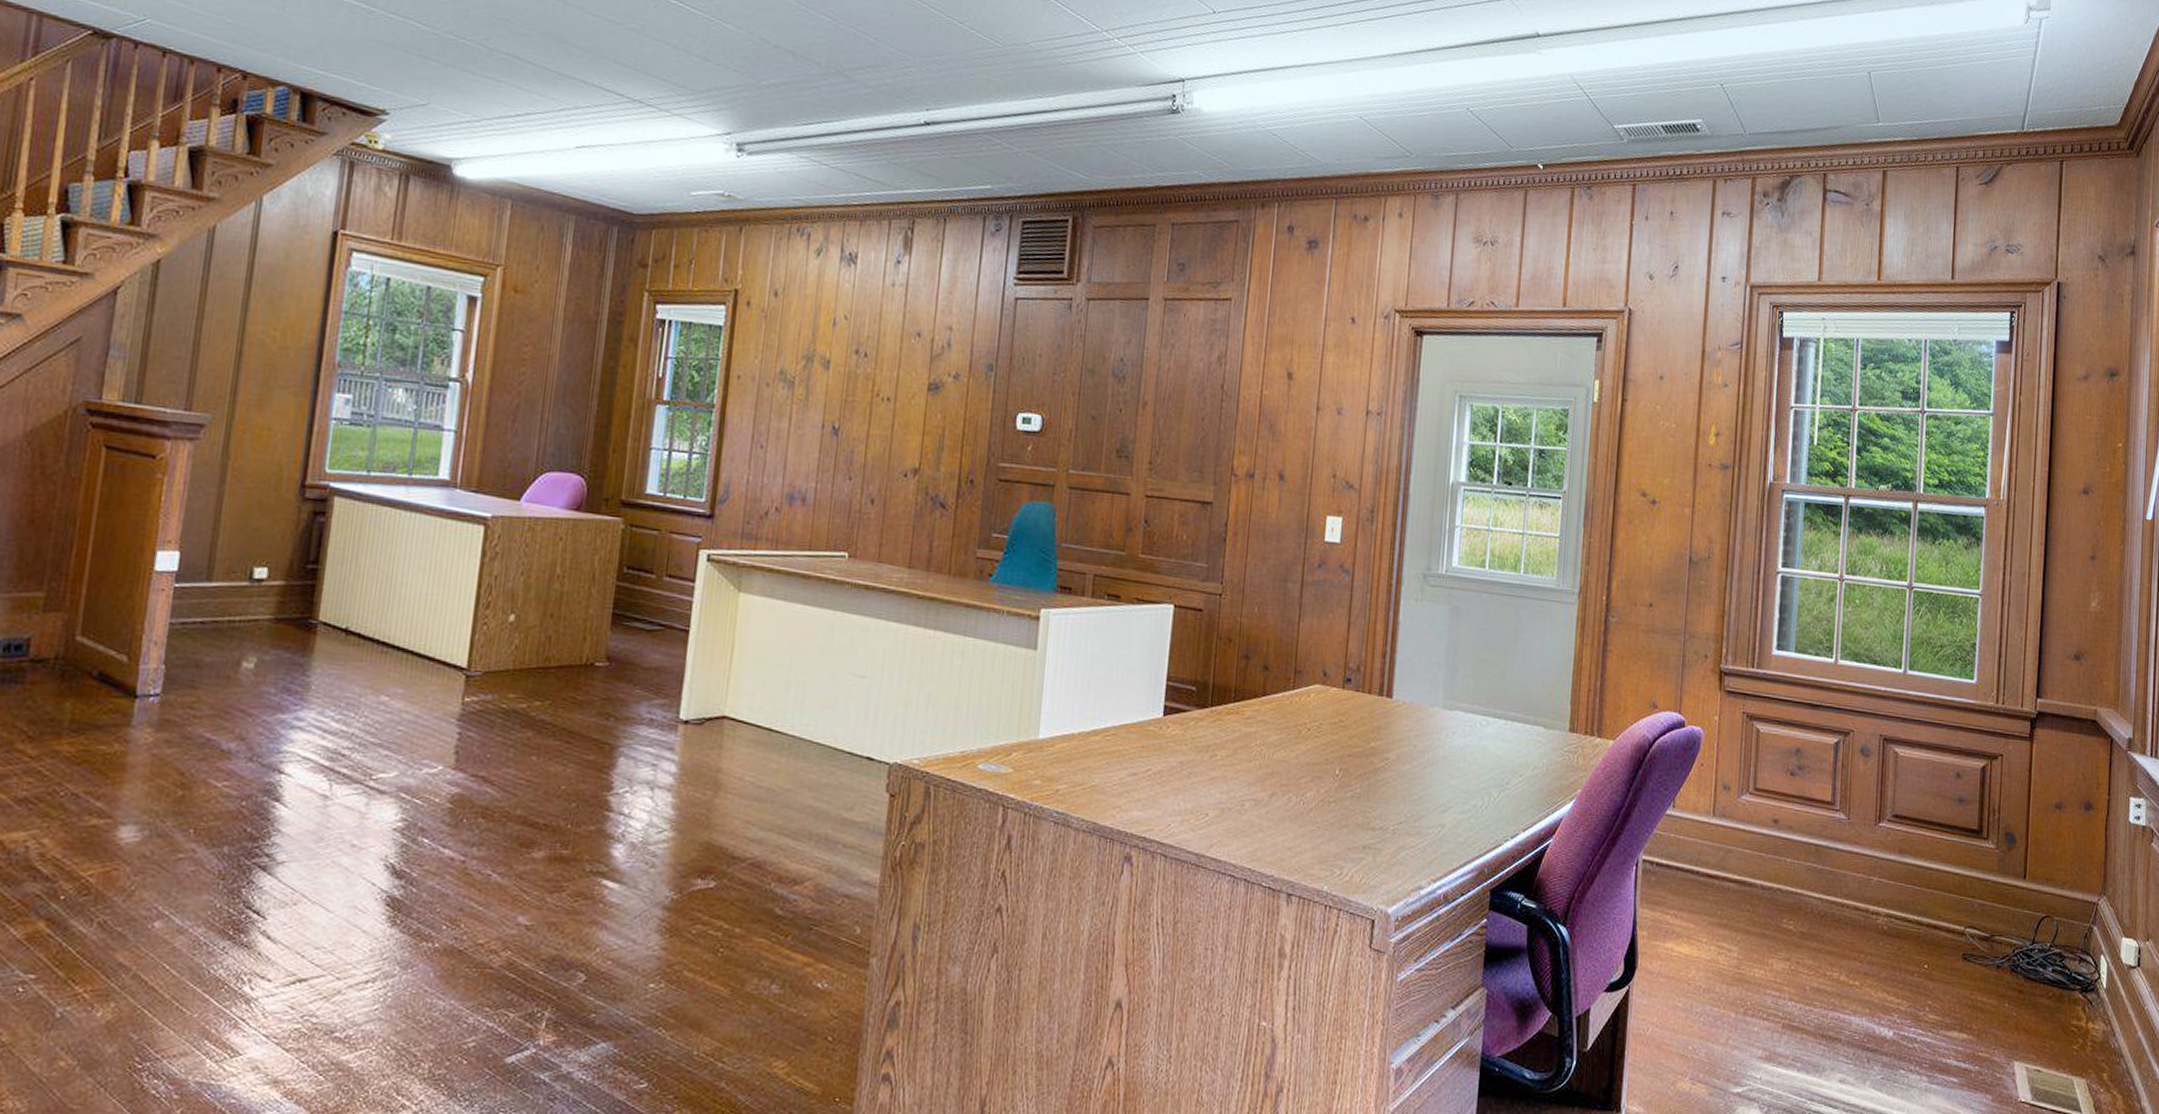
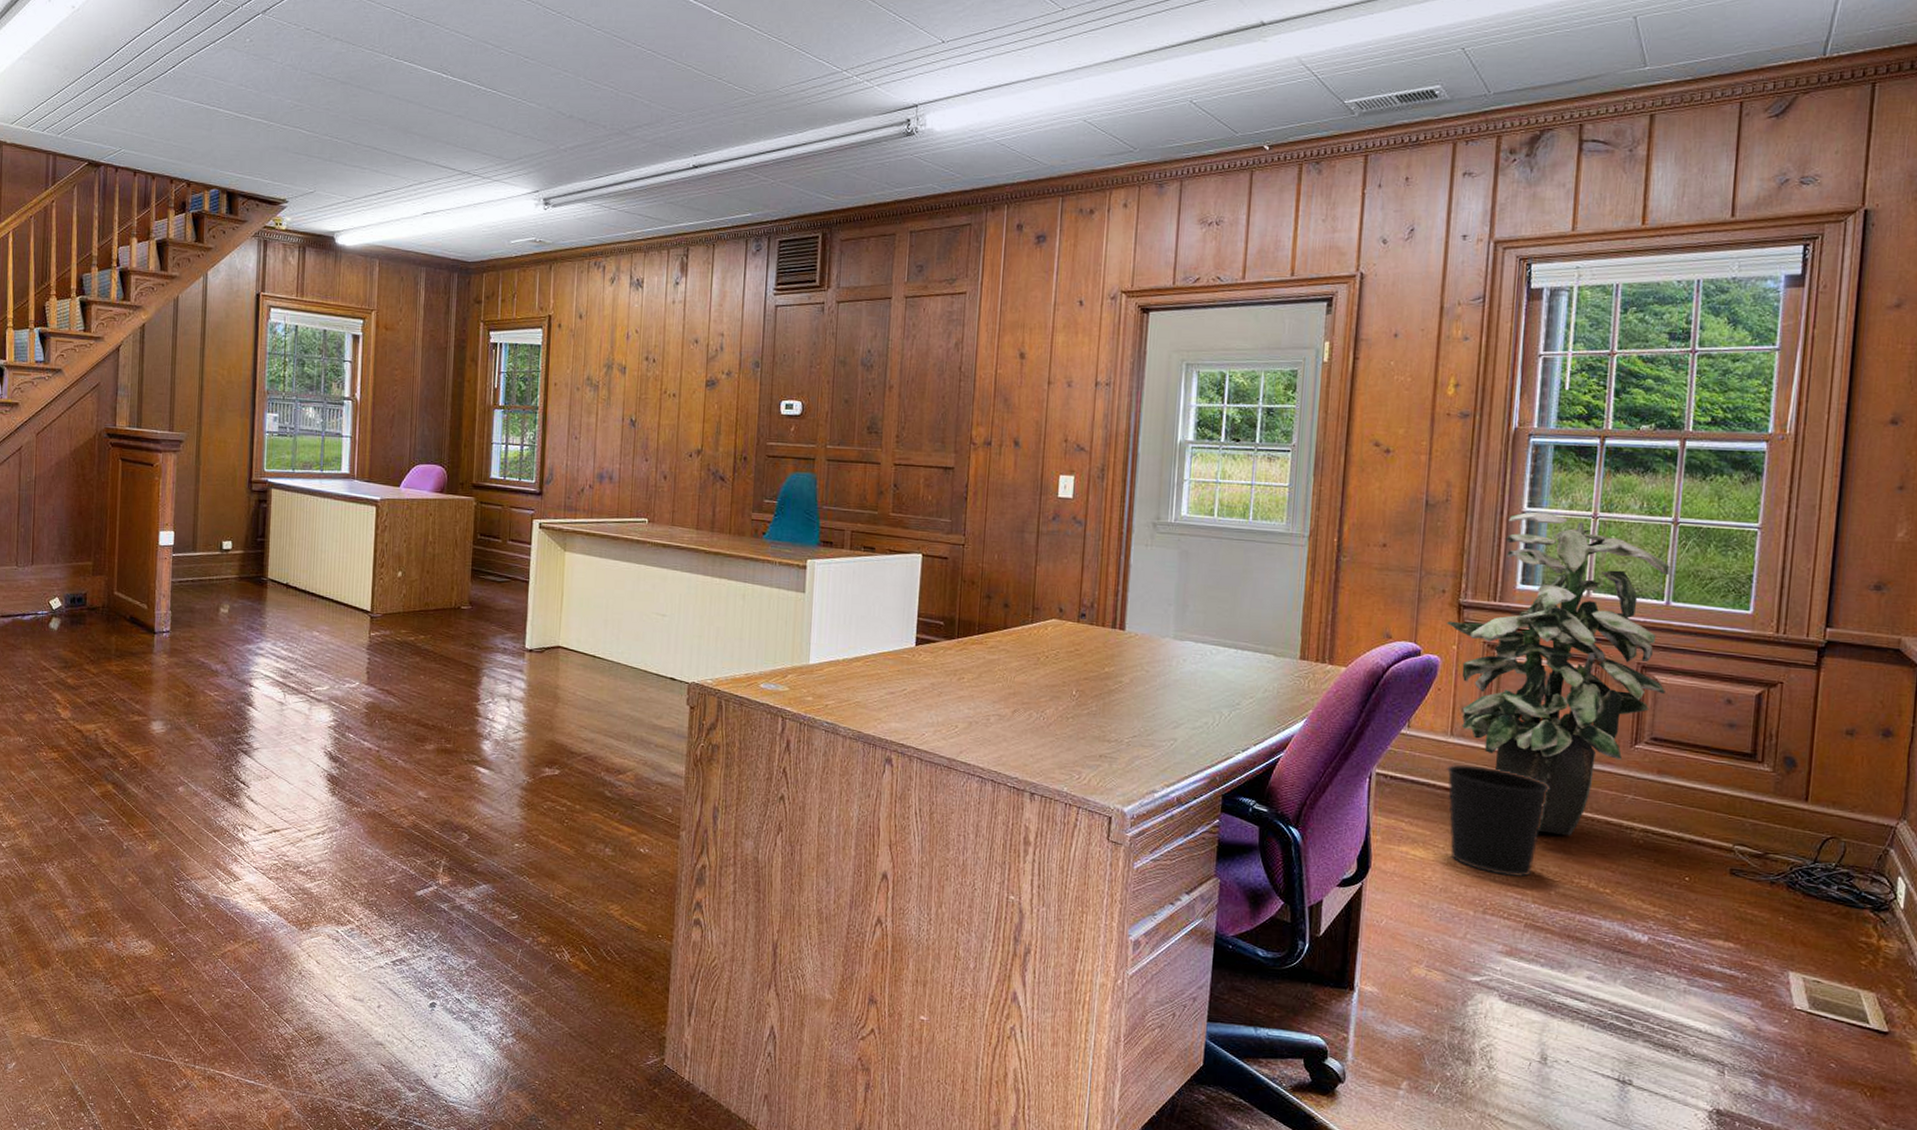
indoor plant: none [1708,572,1906,924] -> present [1446,512,1670,836]
wastebasket: none [1710,847,1805,973] -> present [1447,764,1551,878]

